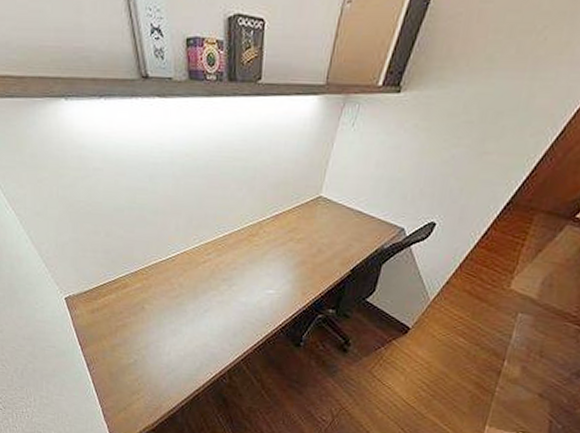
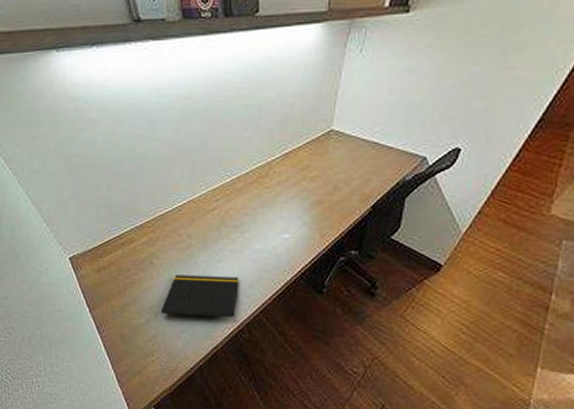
notepad: none [149,320,224,368] -> present [161,275,239,322]

